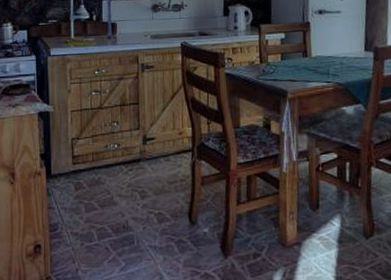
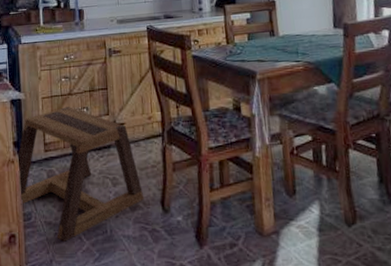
stool: none [43,120,172,252] -> present [16,107,144,242]

